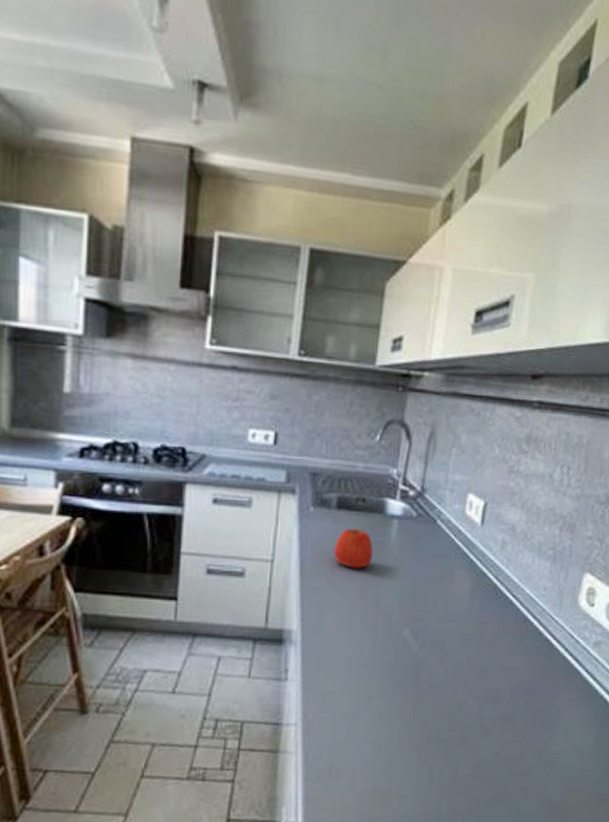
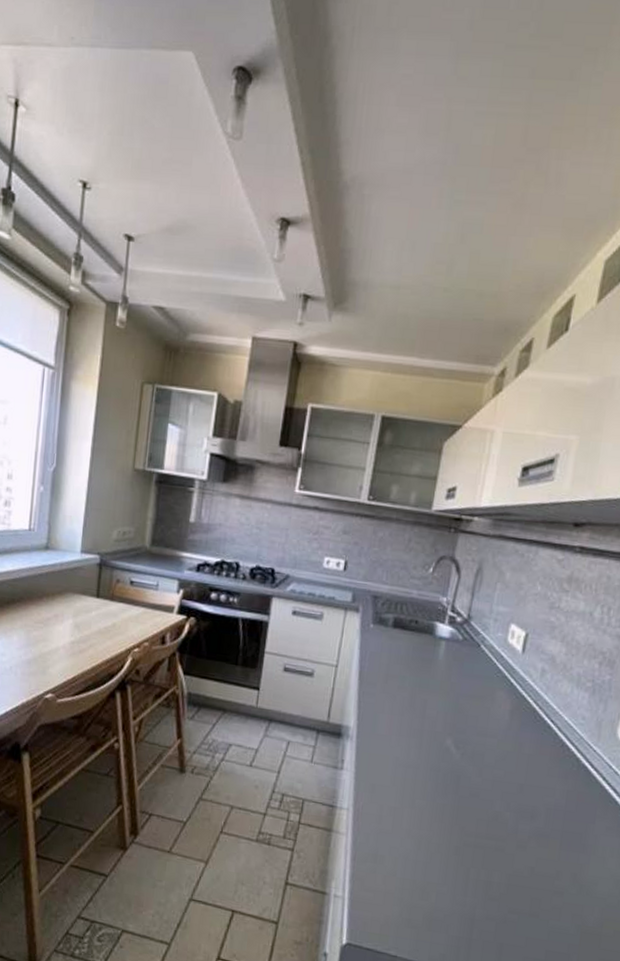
apple: present [334,528,373,569] -> none [388,645,423,681]

